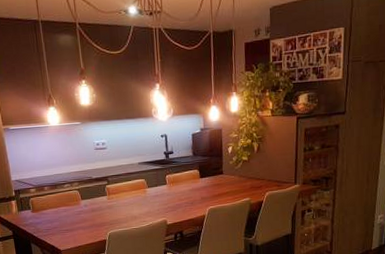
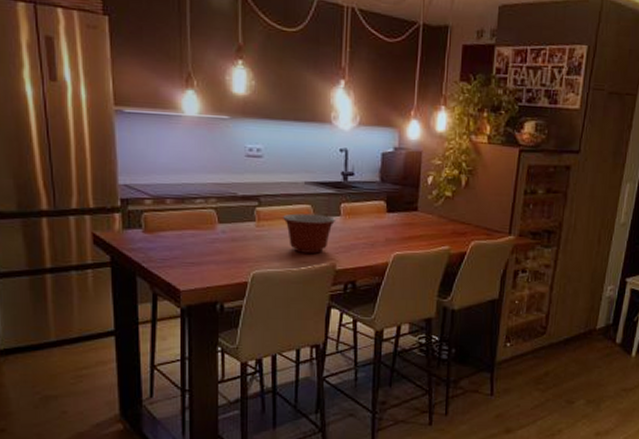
mixing bowl: none [126,185,164,215] -> present [283,213,336,254]

